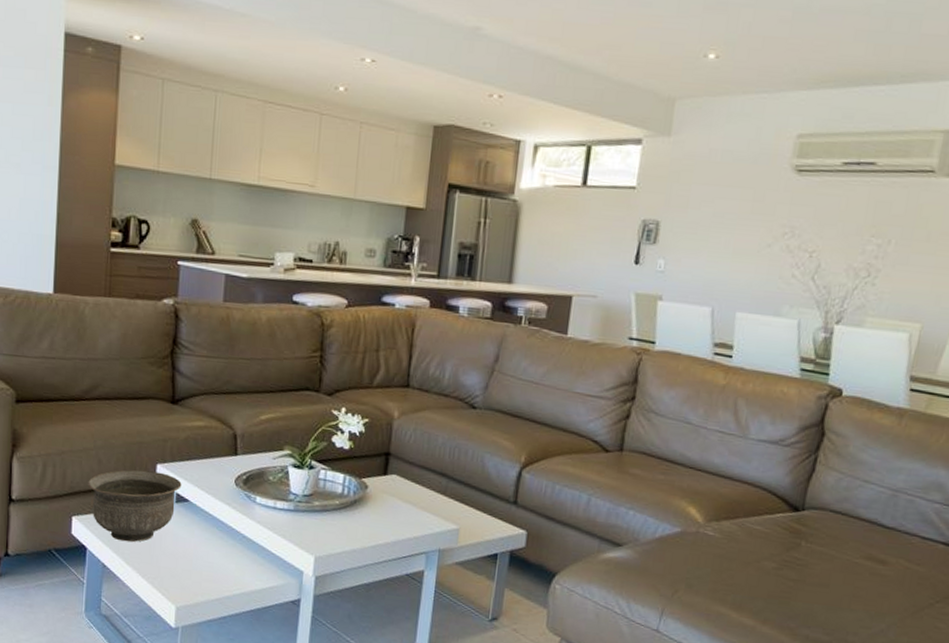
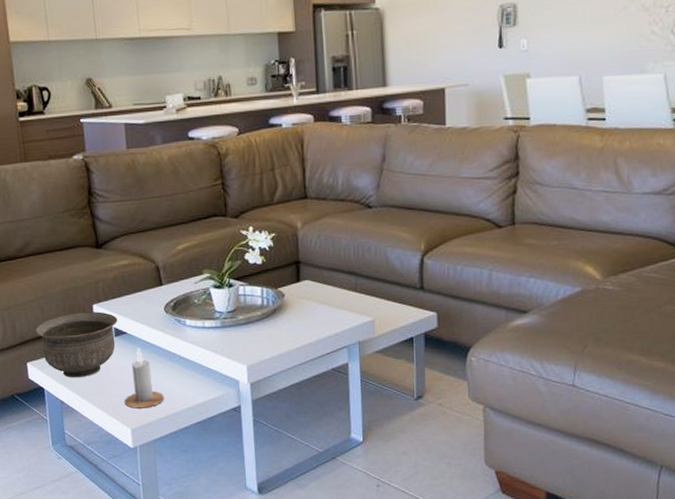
candle: none [173,519,218,587] -> present [124,348,164,409]

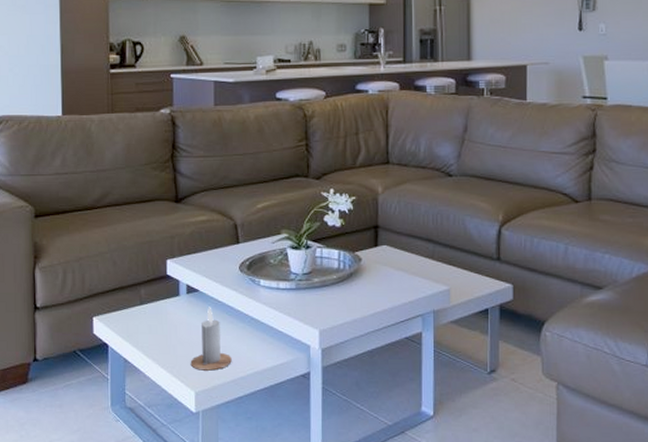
bowl: present [35,311,118,378] -> none [105,267,191,336]

